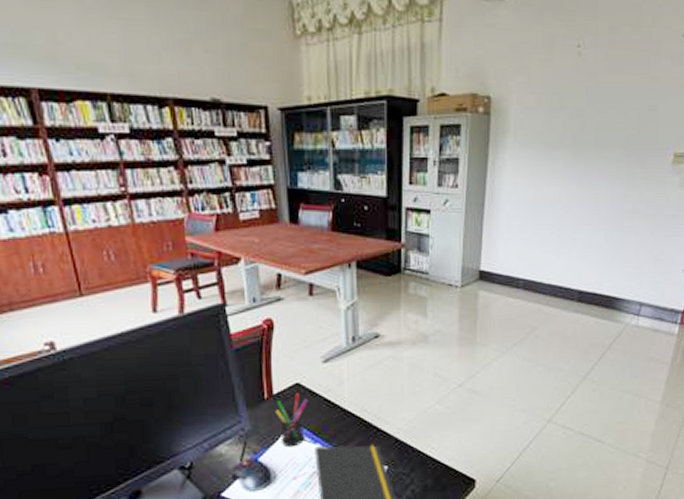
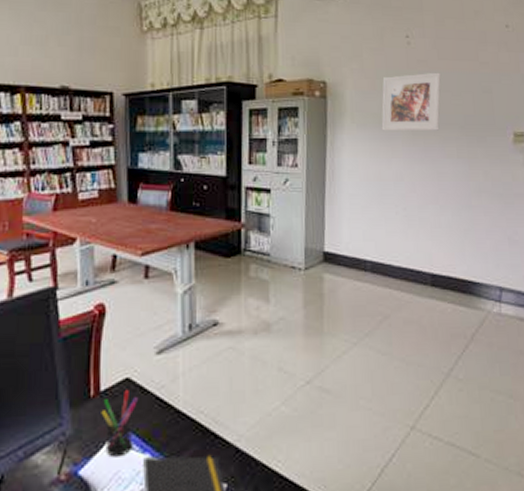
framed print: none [544,87,609,151] -> present [381,72,441,132]

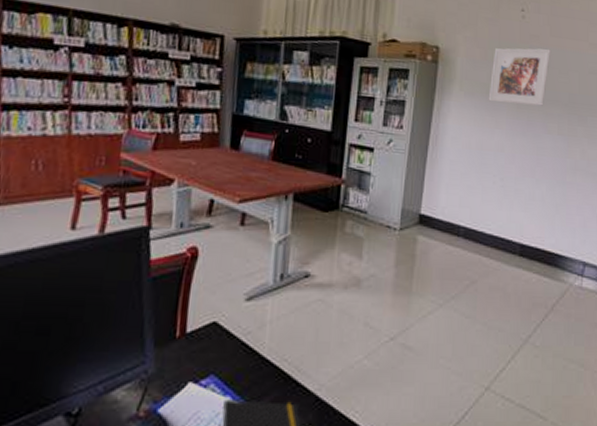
pen holder: present [101,389,137,457] -> none [185,332,223,398]

